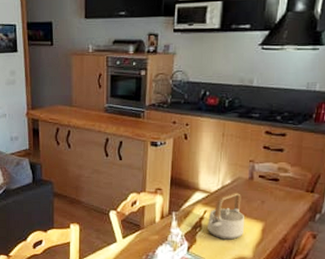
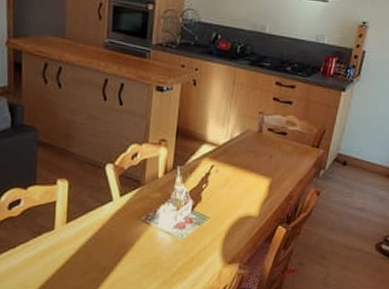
teapot: present [207,192,245,240] -> none [214,145,253,197]

